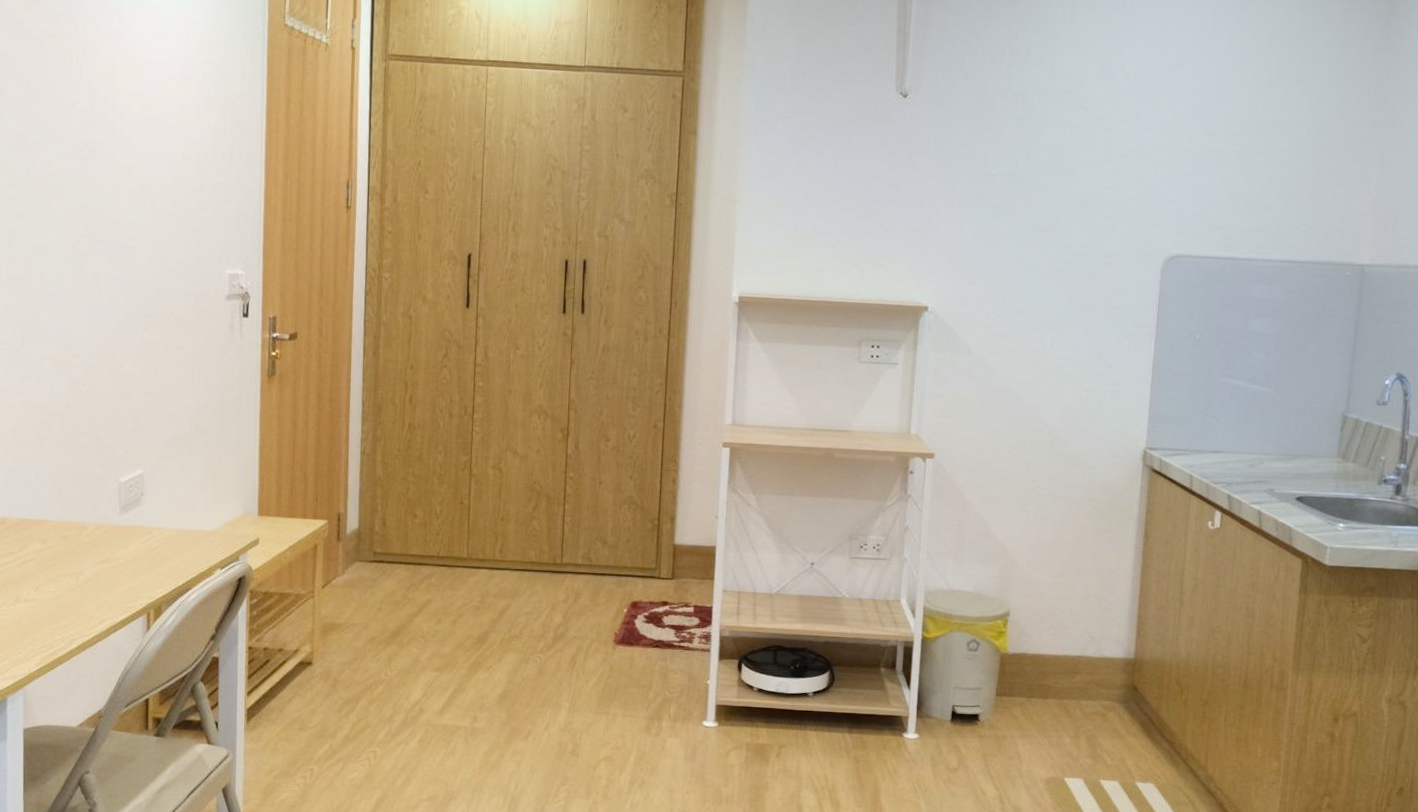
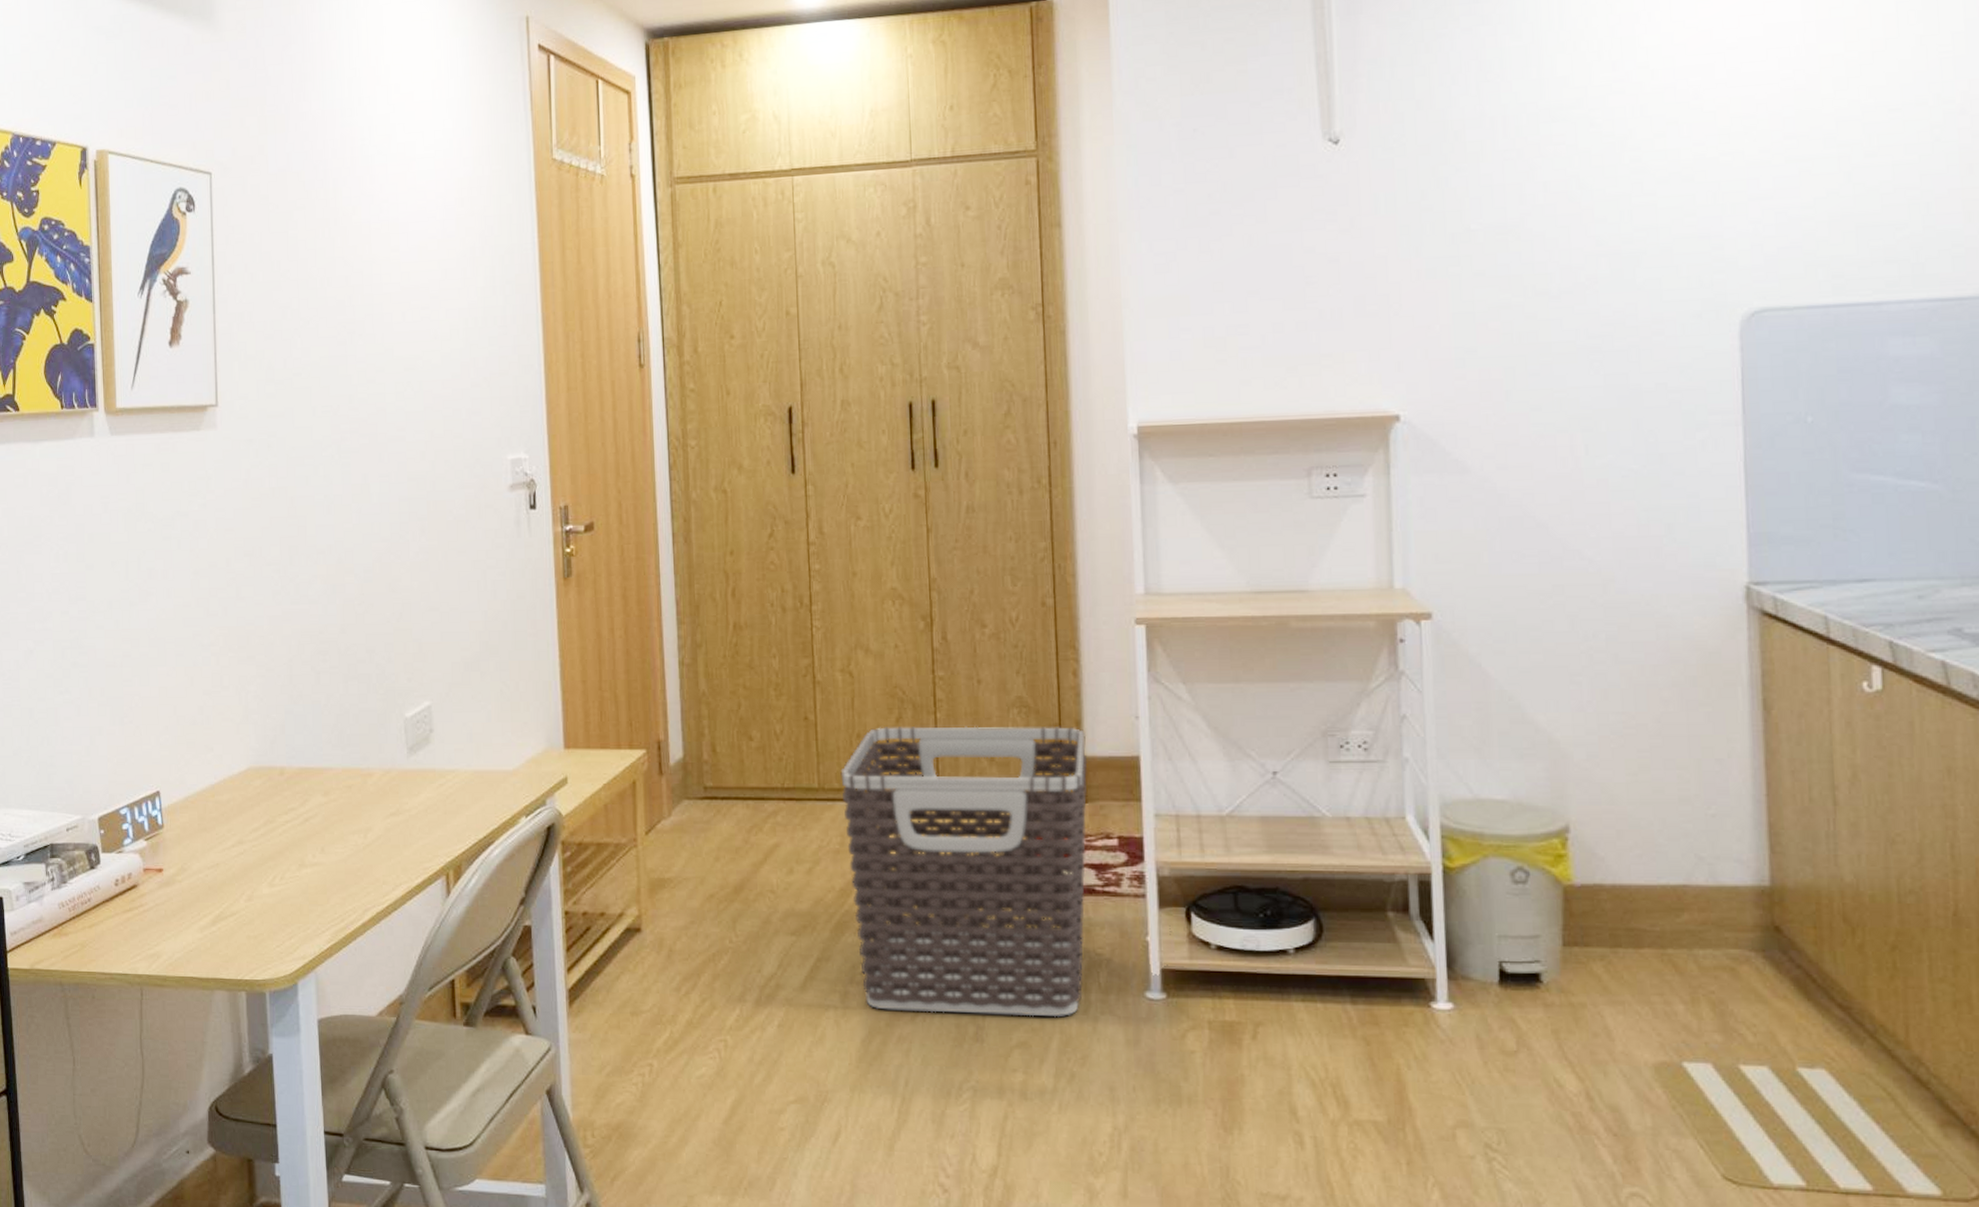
clothes hamper: none [485,513,678,739] -> present [840,726,1088,1018]

